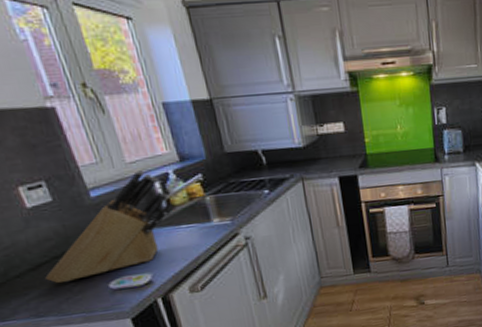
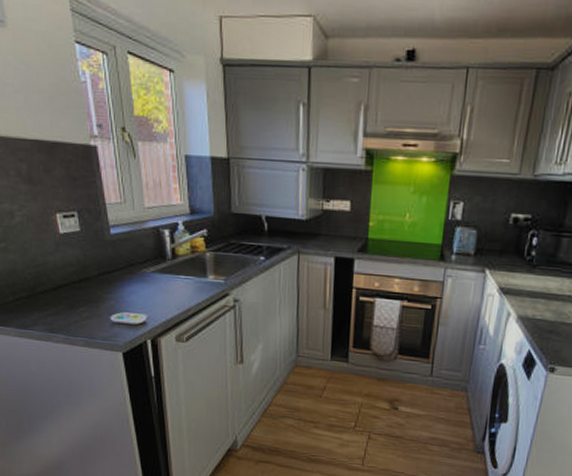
knife block: present [45,169,174,283] -> none [63,215,178,307]

